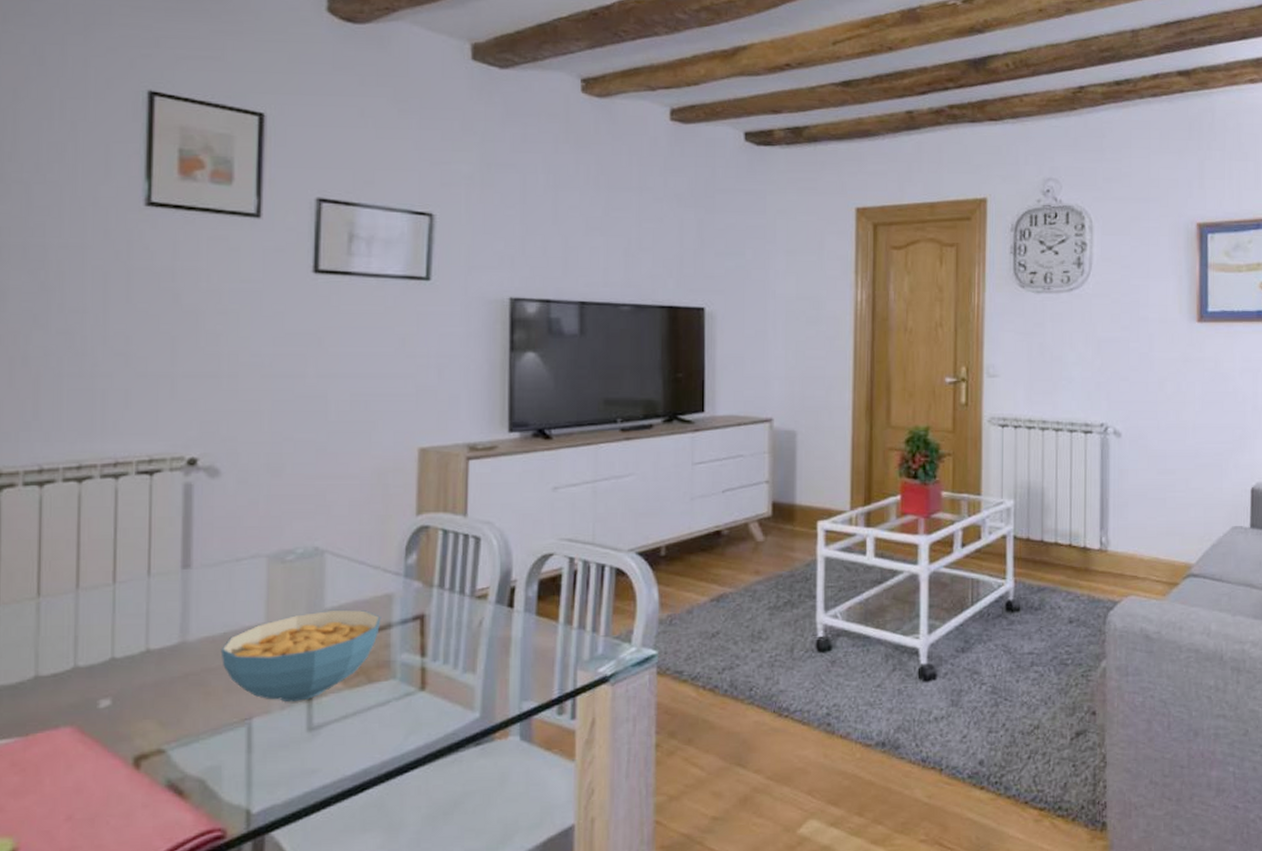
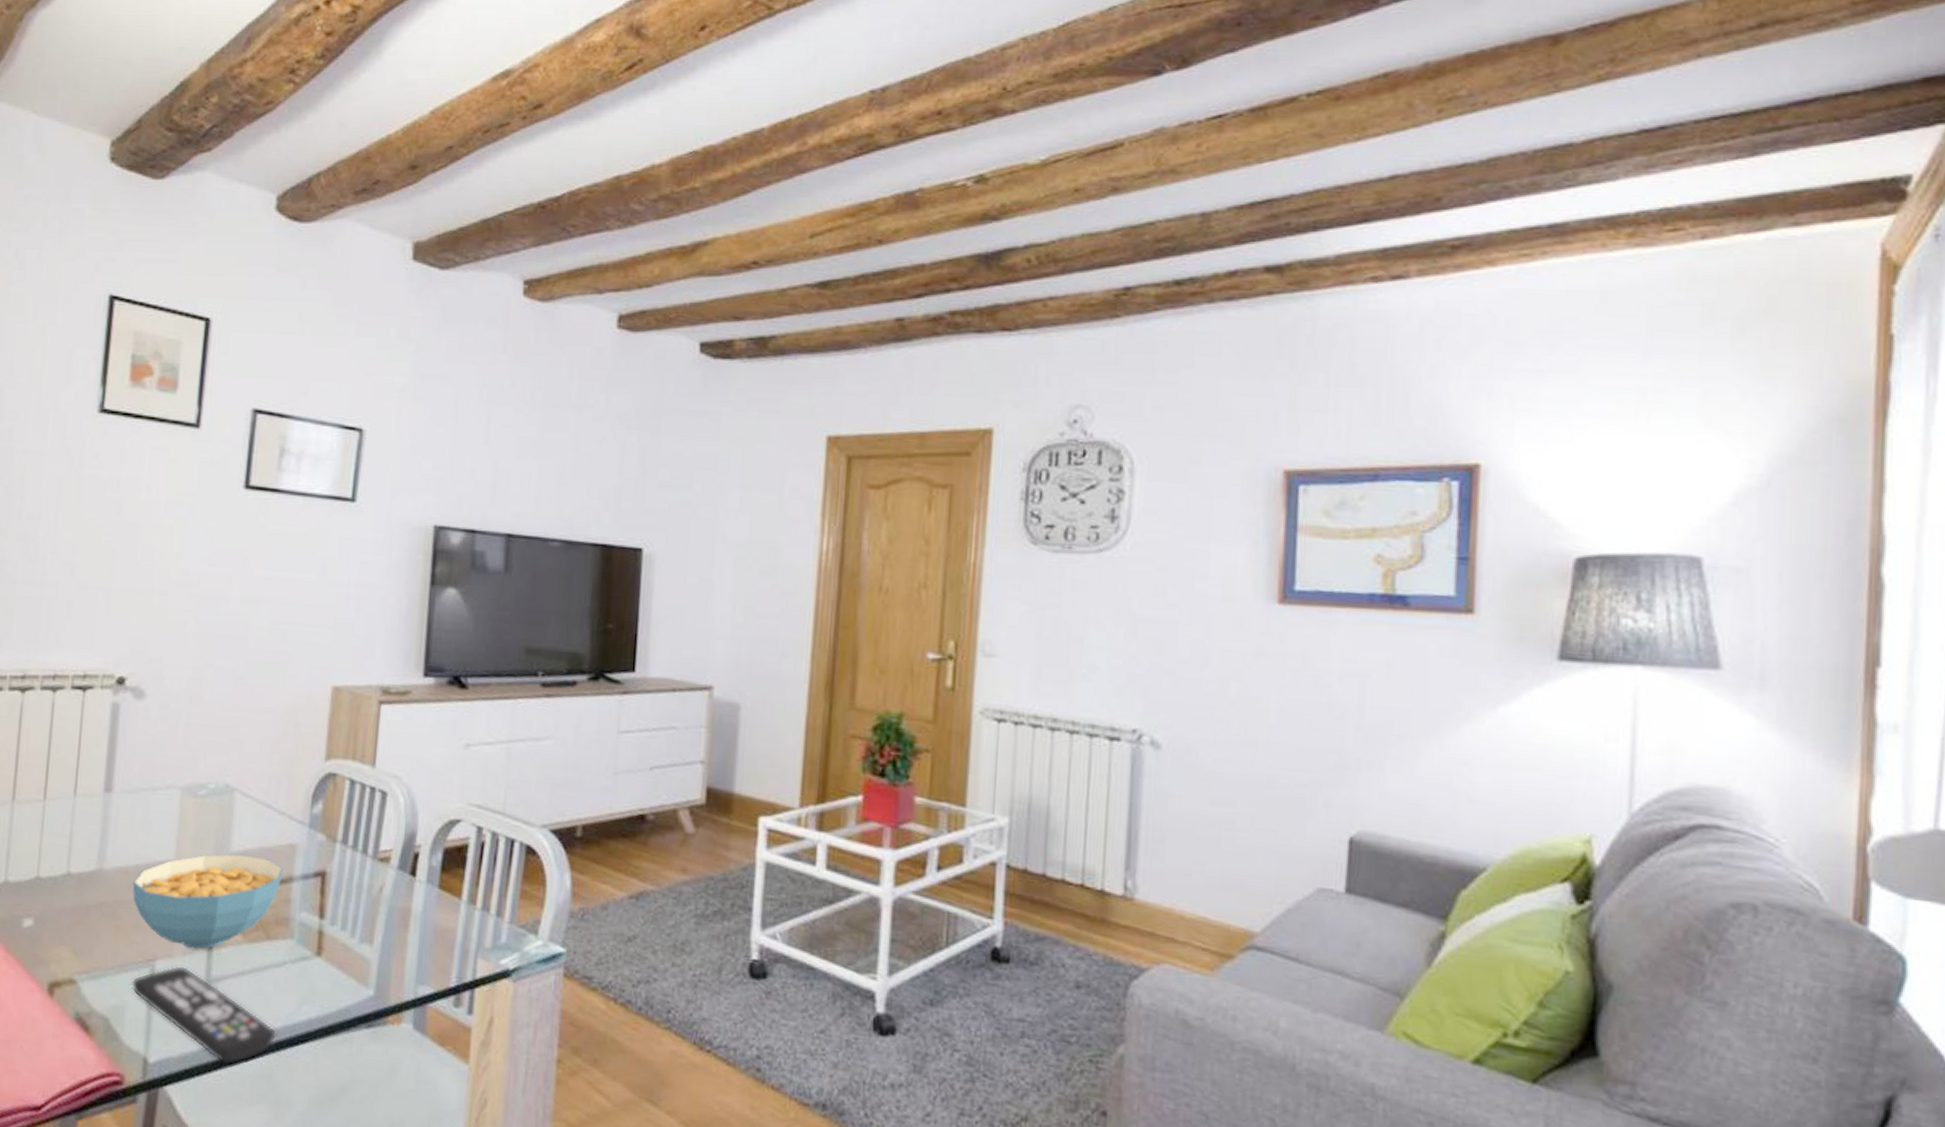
remote control: none [226,718,385,801] -> present [131,965,276,1064]

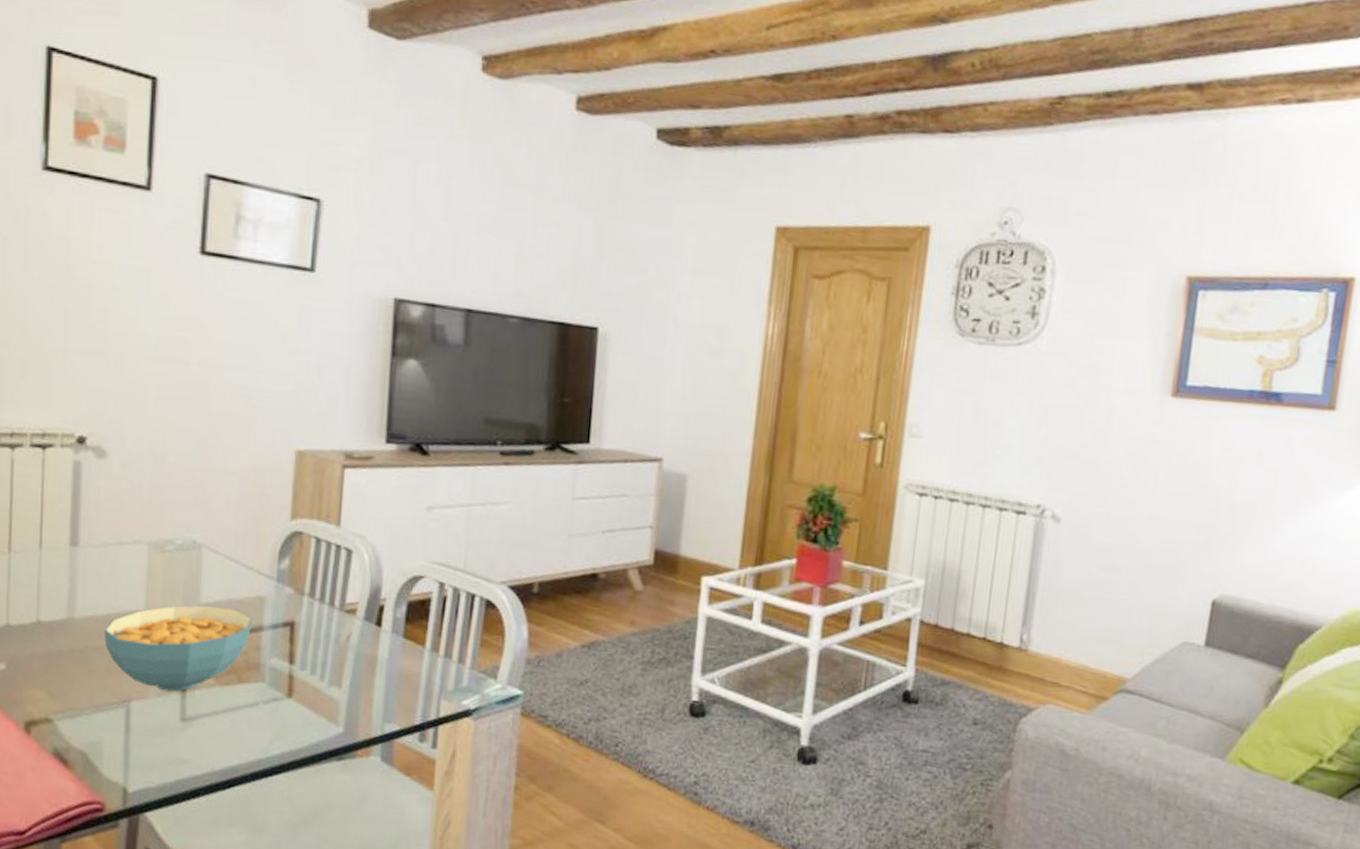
remote control: present [131,965,276,1064] -> none [107,705,251,793]

